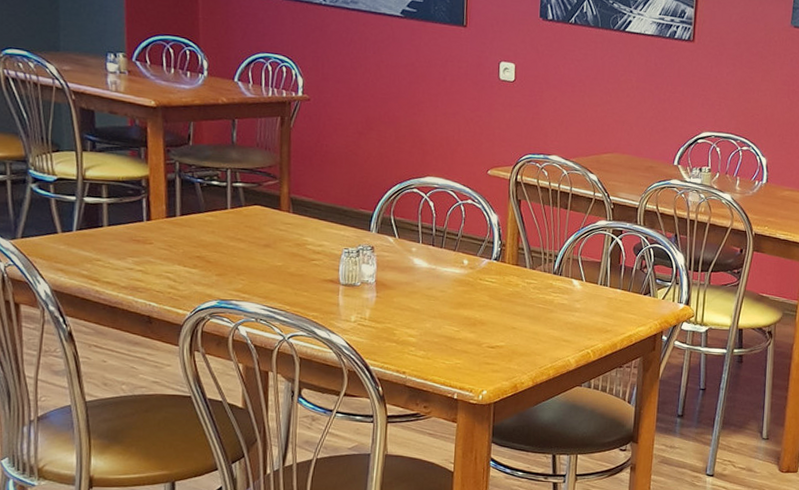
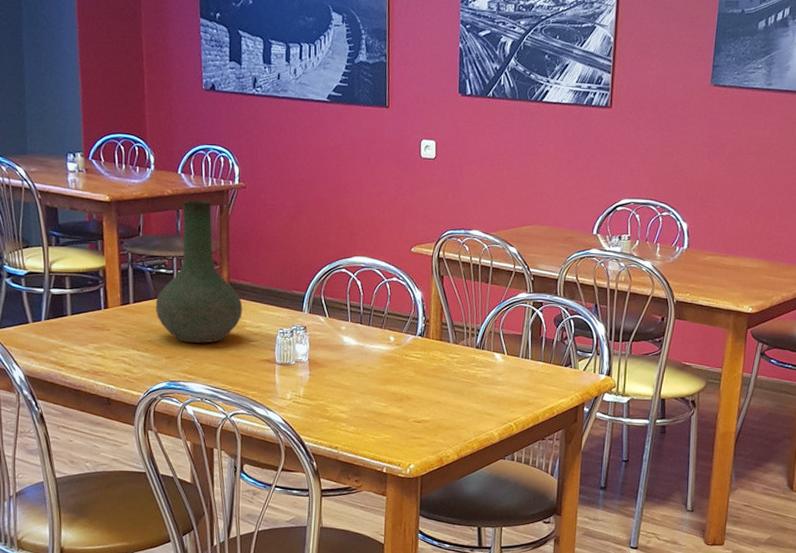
vase: none [205,110,304,261] -> present [155,200,243,343]

